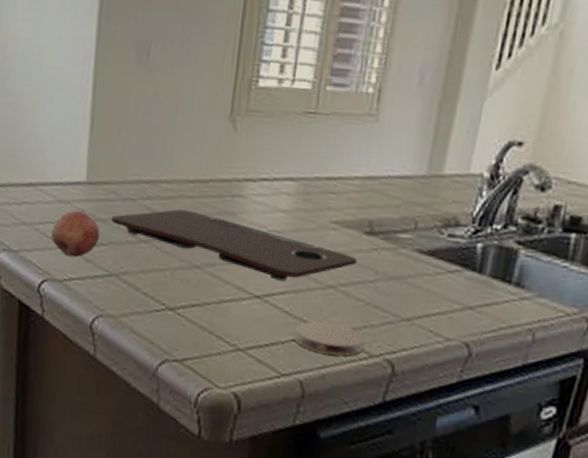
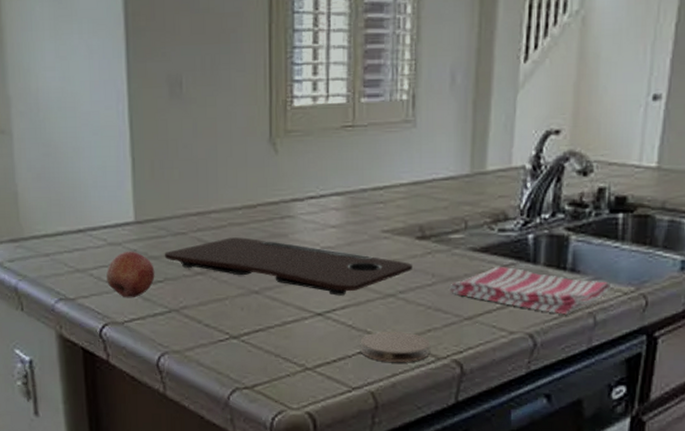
dish towel: none [391,271,554,329] -> present [449,266,611,315]

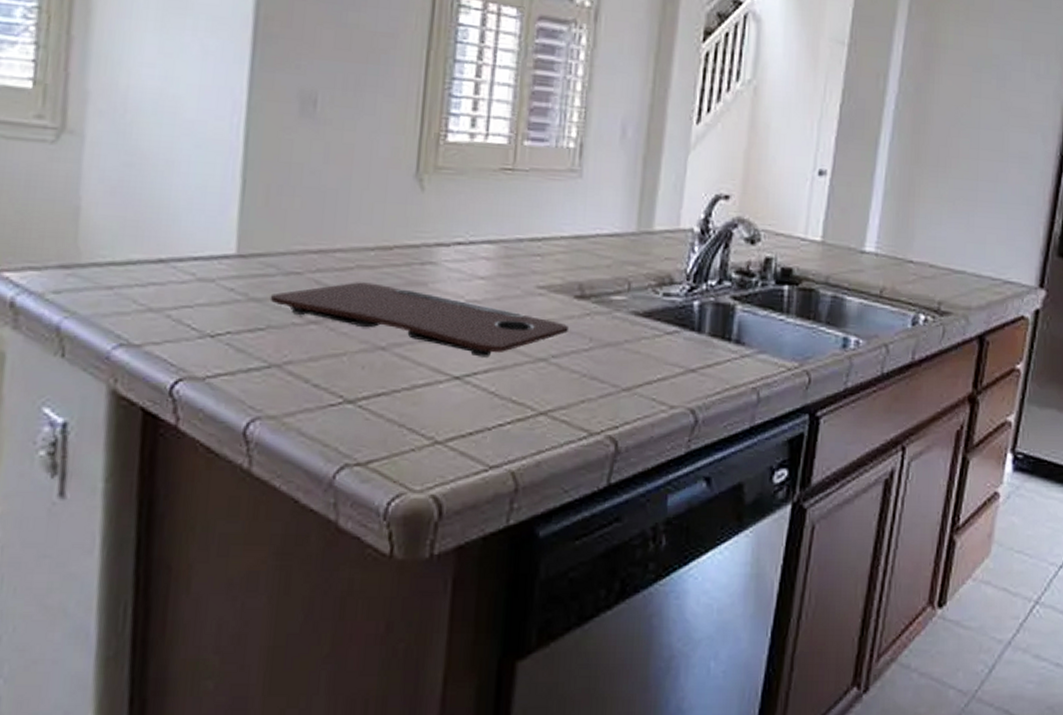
fruit: present [106,251,155,298] -> none [189,289,256,348]
coaster: present [360,331,430,363] -> none [502,400,583,439]
dish towel: present [449,266,611,315] -> none [608,333,775,389]

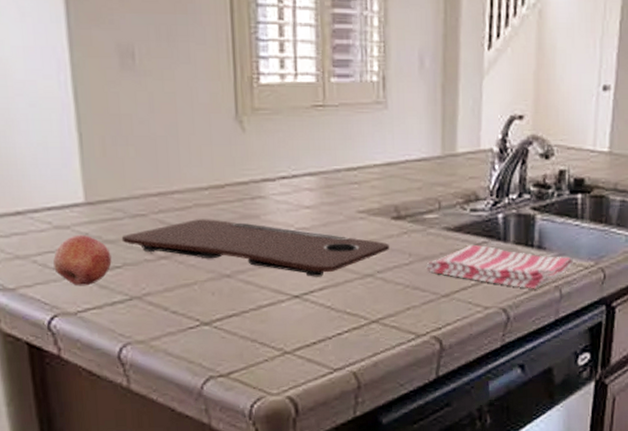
fruit: none [189,289,256,348] -> present [53,234,112,286]
dish towel: none [608,333,775,389] -> present [426,244,573,289]

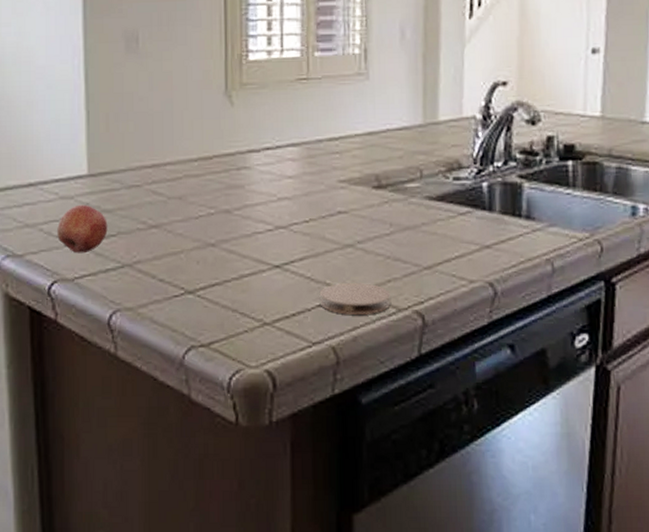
cutting board: present [121,219,389,277] -> none [117,189,370,247]
coaster: none [340,310,410,342] -> present [319,282,390,316]
dish towel: present [426,244,573,289] -> none [408,214,566,262]

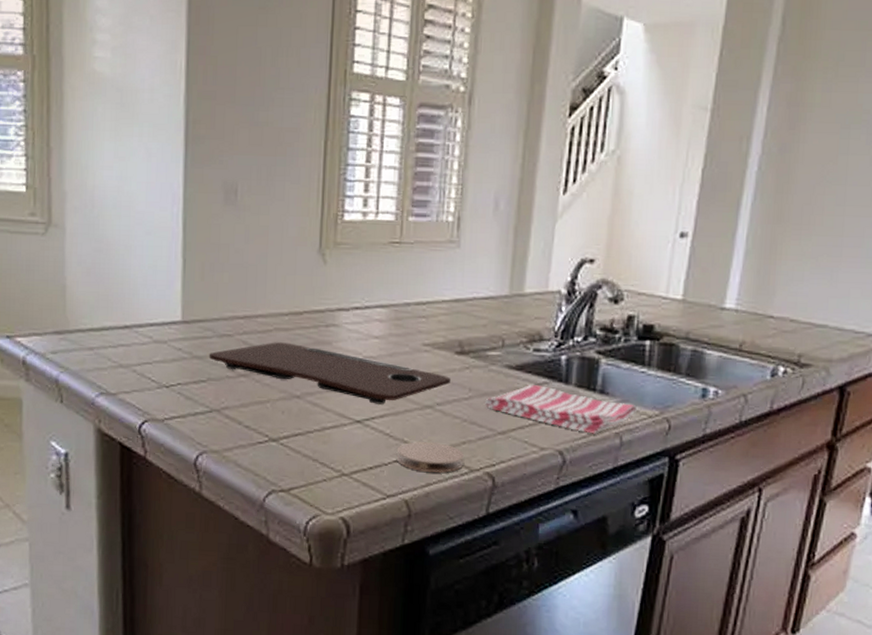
fruit: present [57,204,108,254] -> none [150,349,199,396]
cutting board: none [117,189,370,247] -> present [209,342,450,405]
dish towel: none [408,214,566,262] -> present [485,384,637,434]

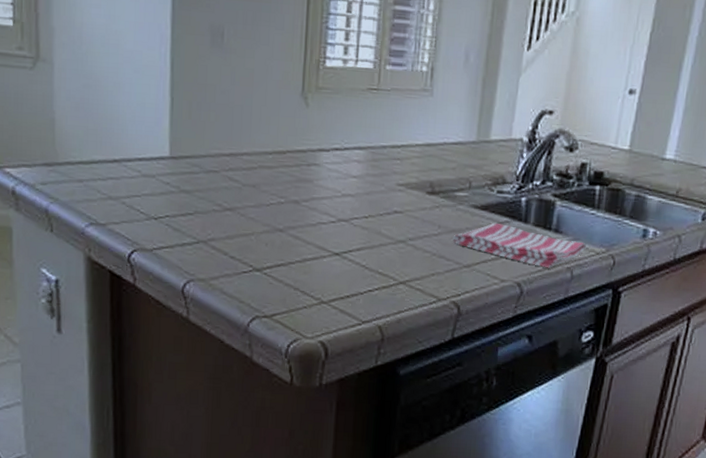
cutting board: present [209,342,450,405] -> none [196,179,422,239]
coaster: present [396,441,464,474] -> none [371,273,433,302]

